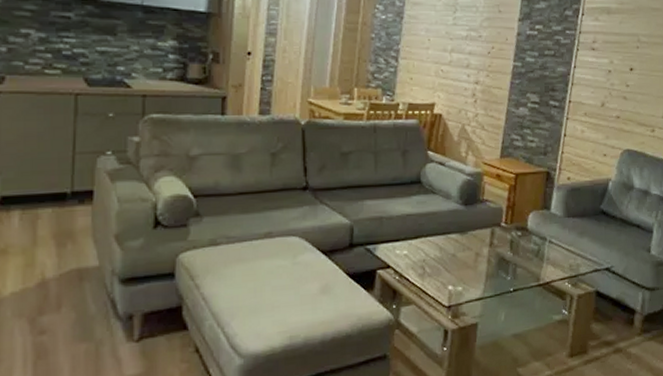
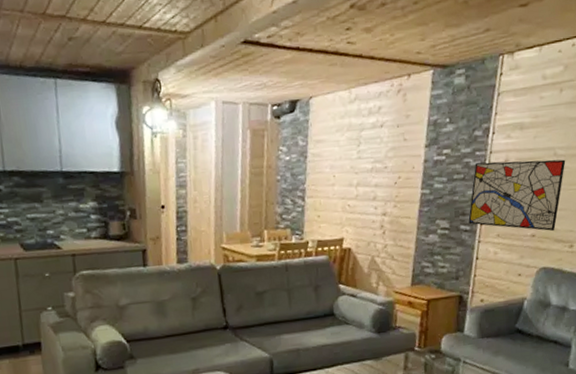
wall art: none [557,41,648,115] -> present [468,159,566,232]

